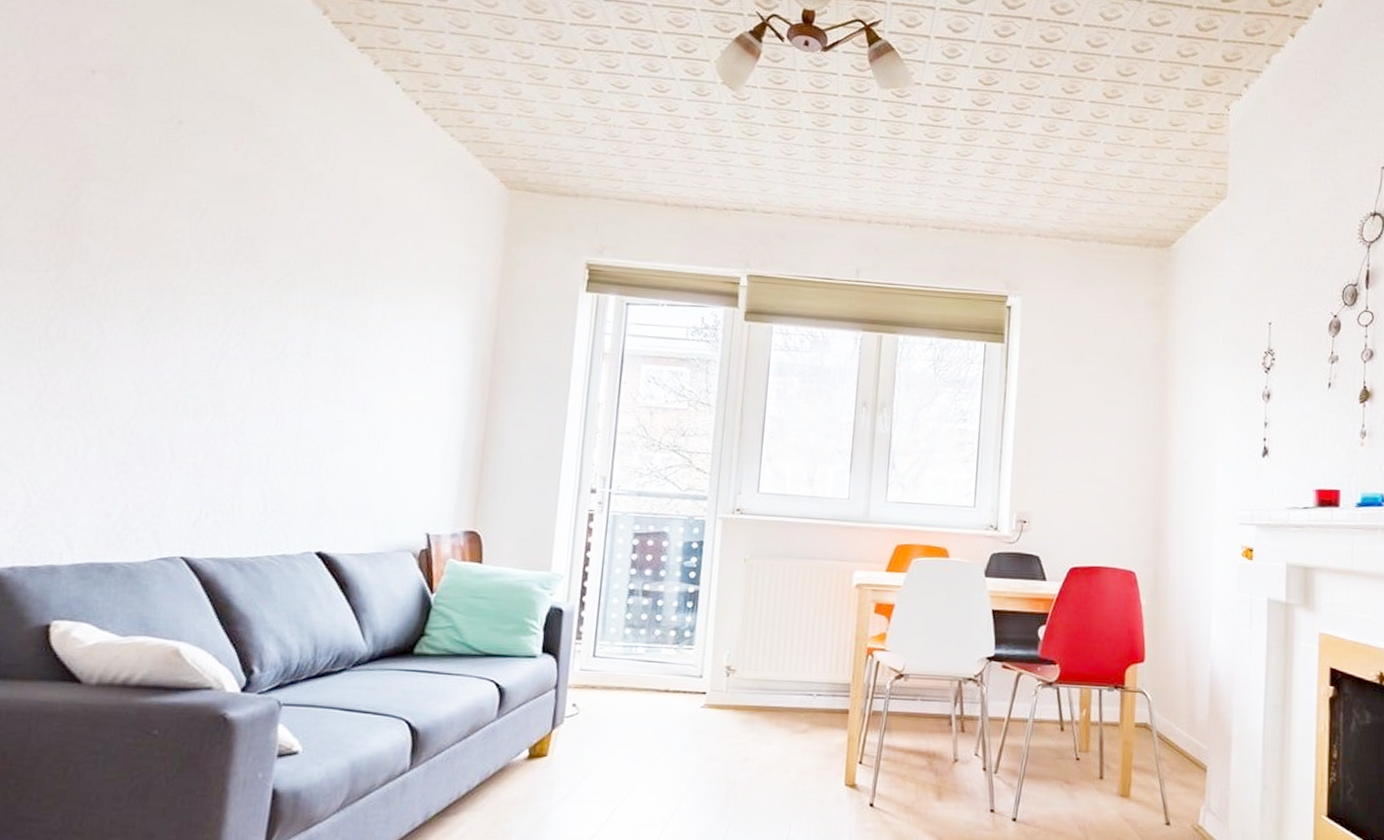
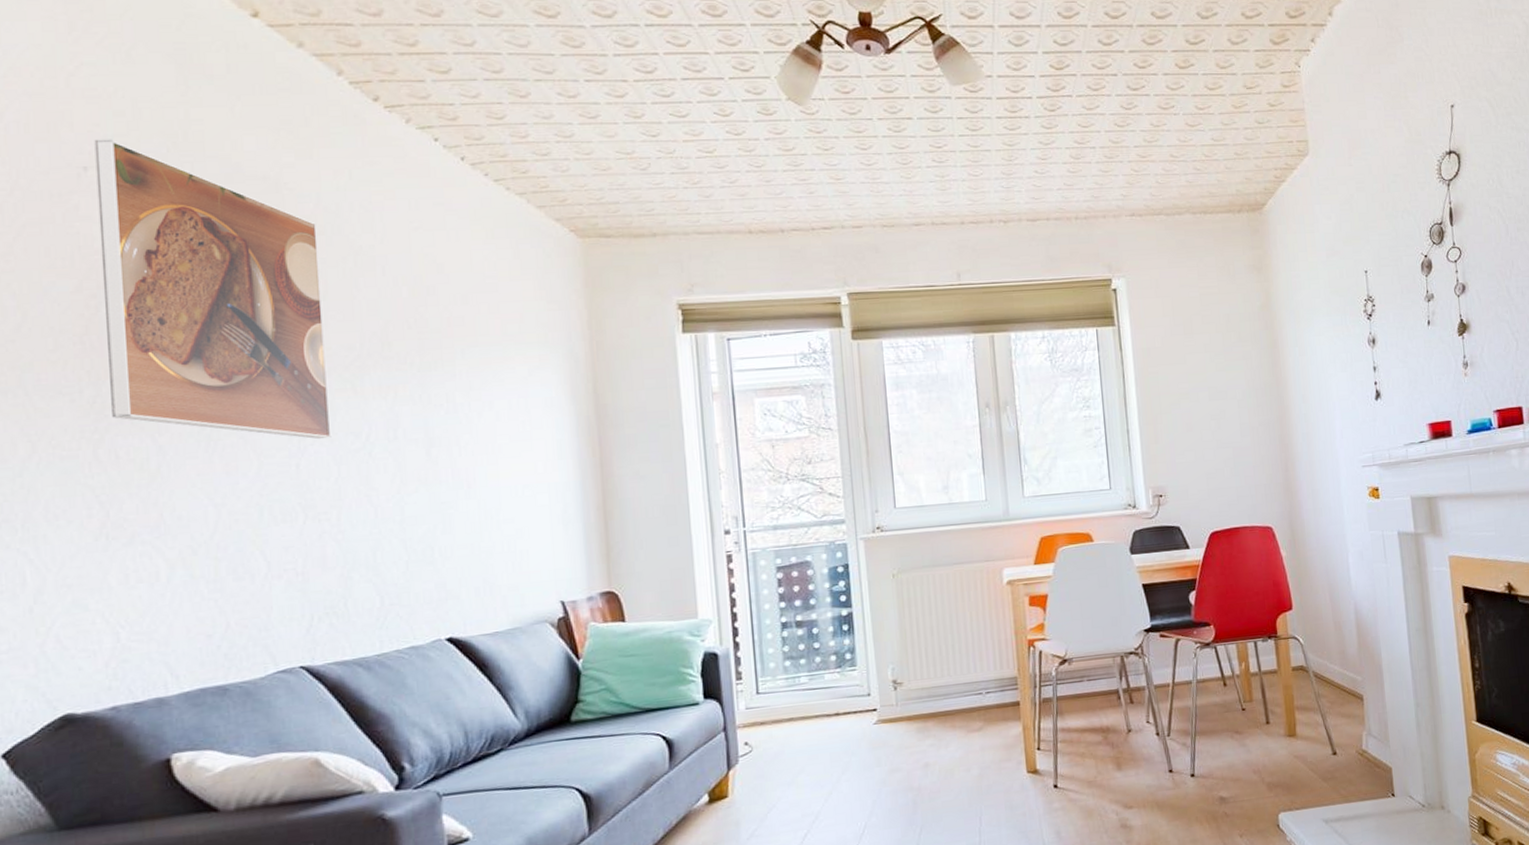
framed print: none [68,47,278,346] -> present [94,139,332,440]

